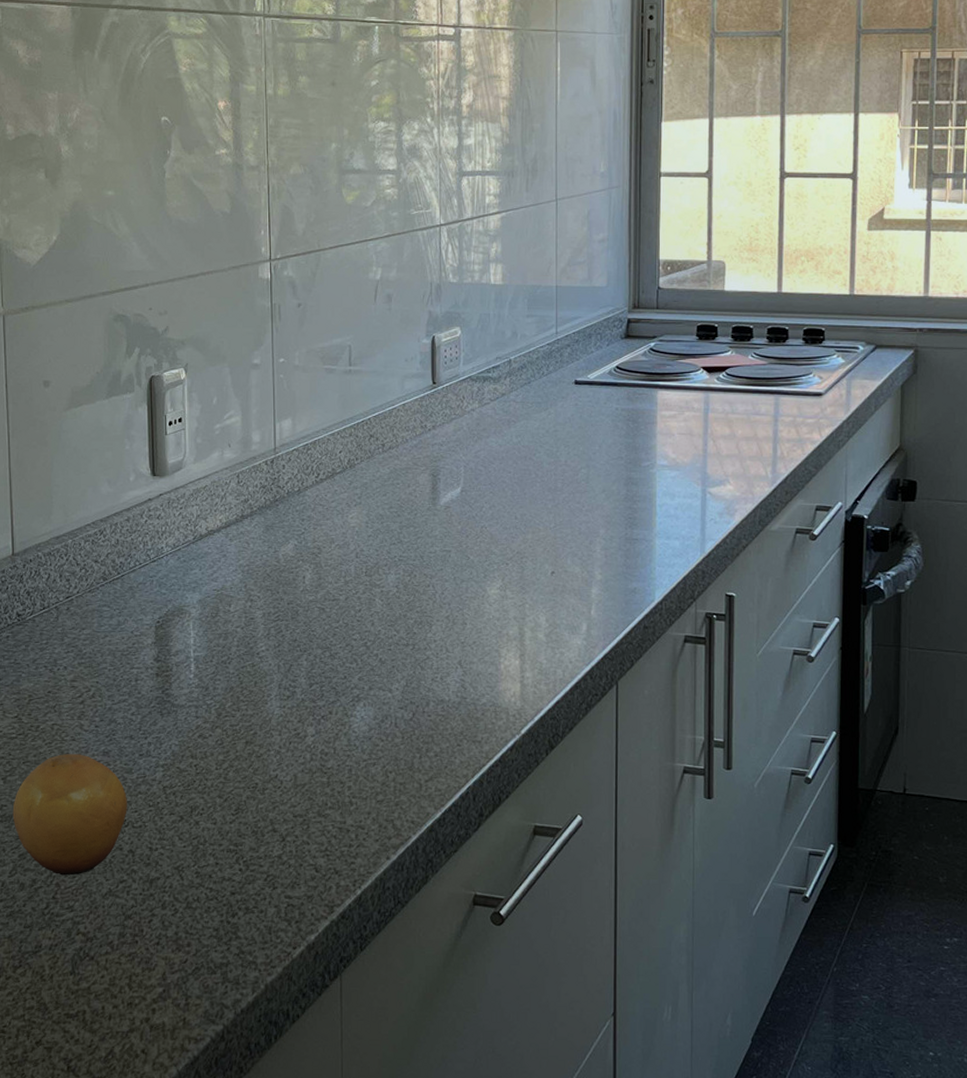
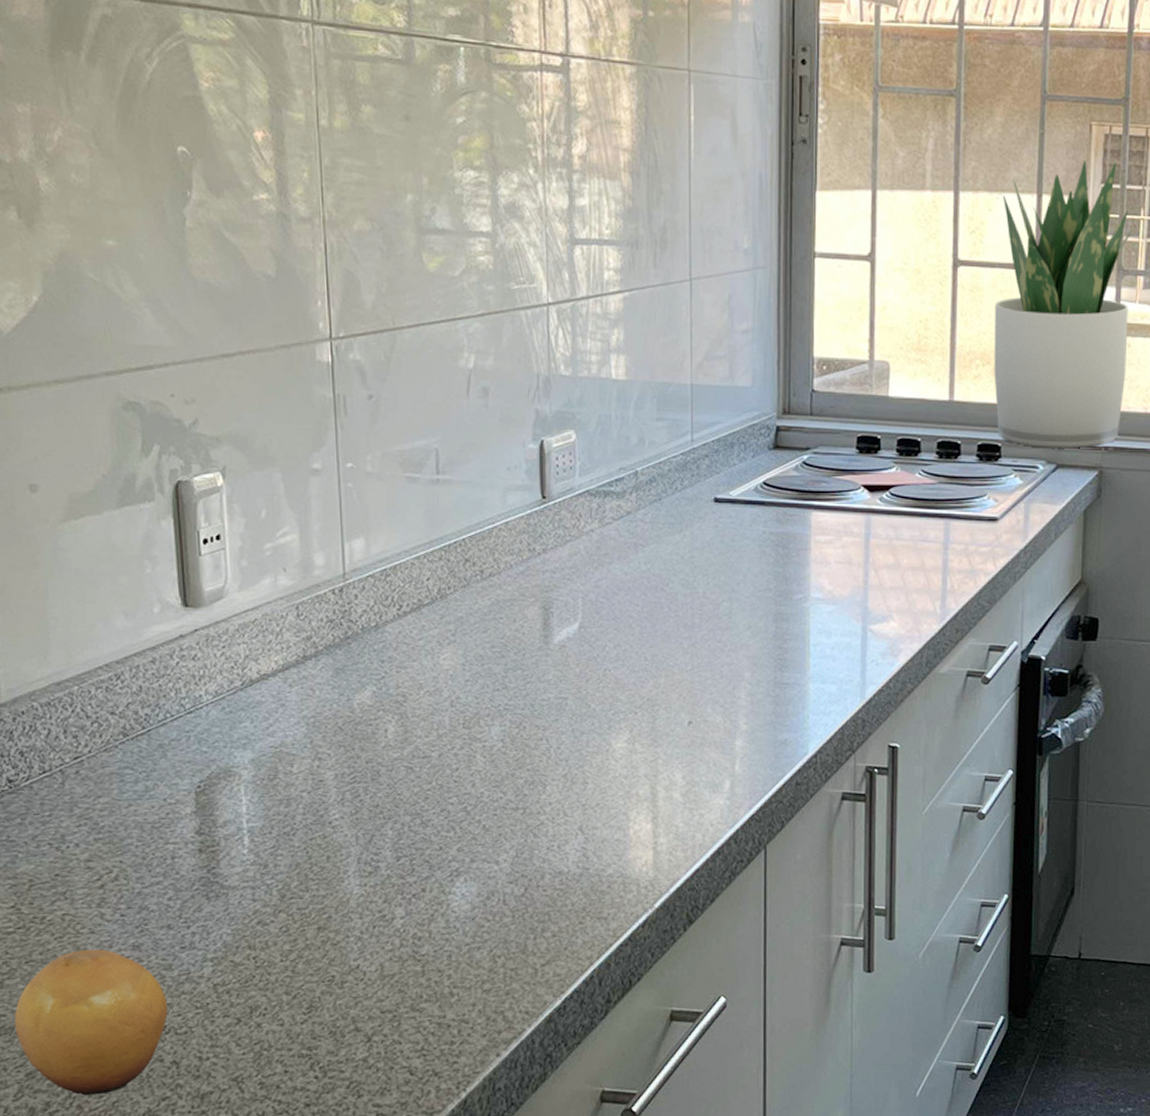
planter: none [817,82,943,331] -> present [994,160,1134,449]

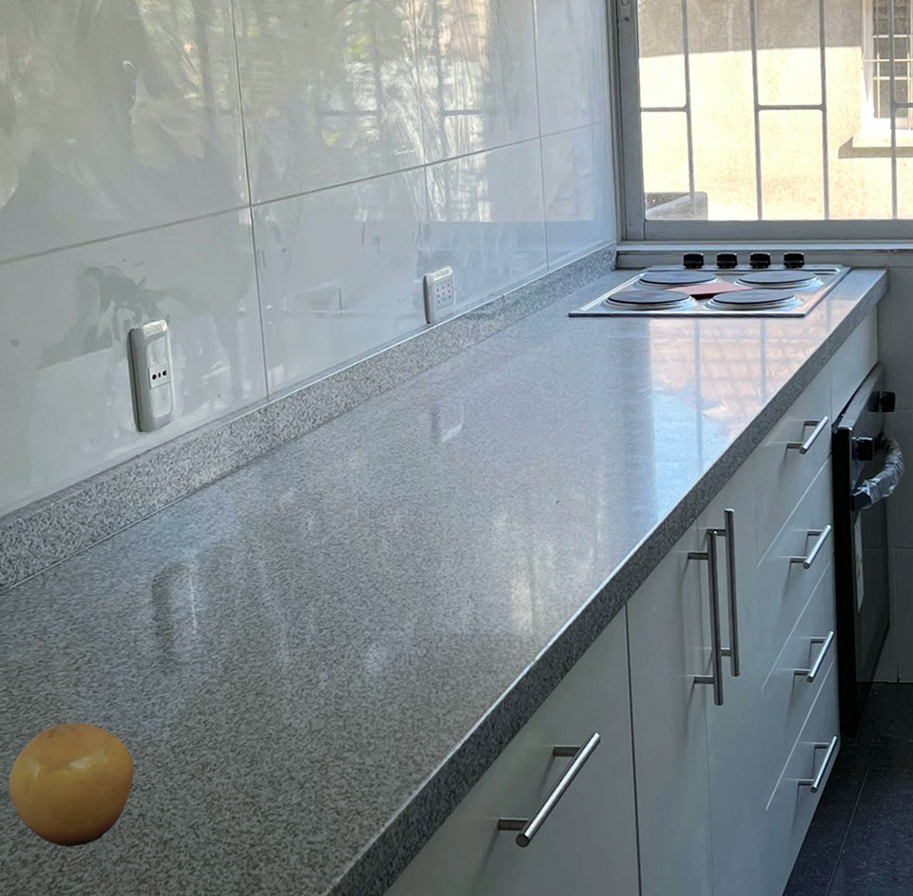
planter: present [994,160,1134,449] -> none [791,17,904,254]

